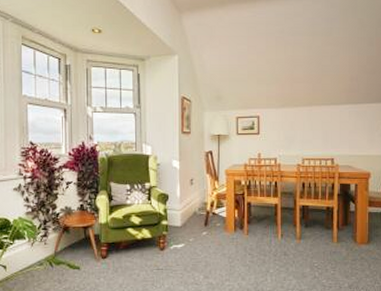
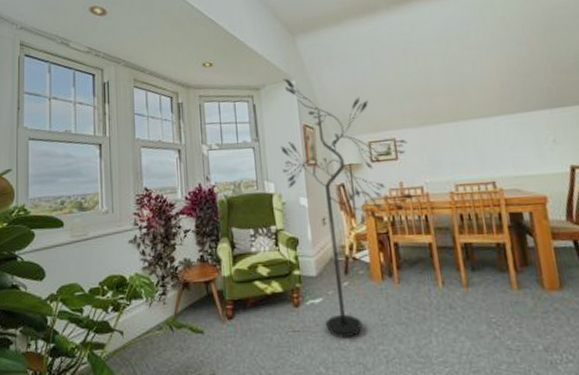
floor lamp: none [159,52,269,276] -> present [280,78,413,339]

